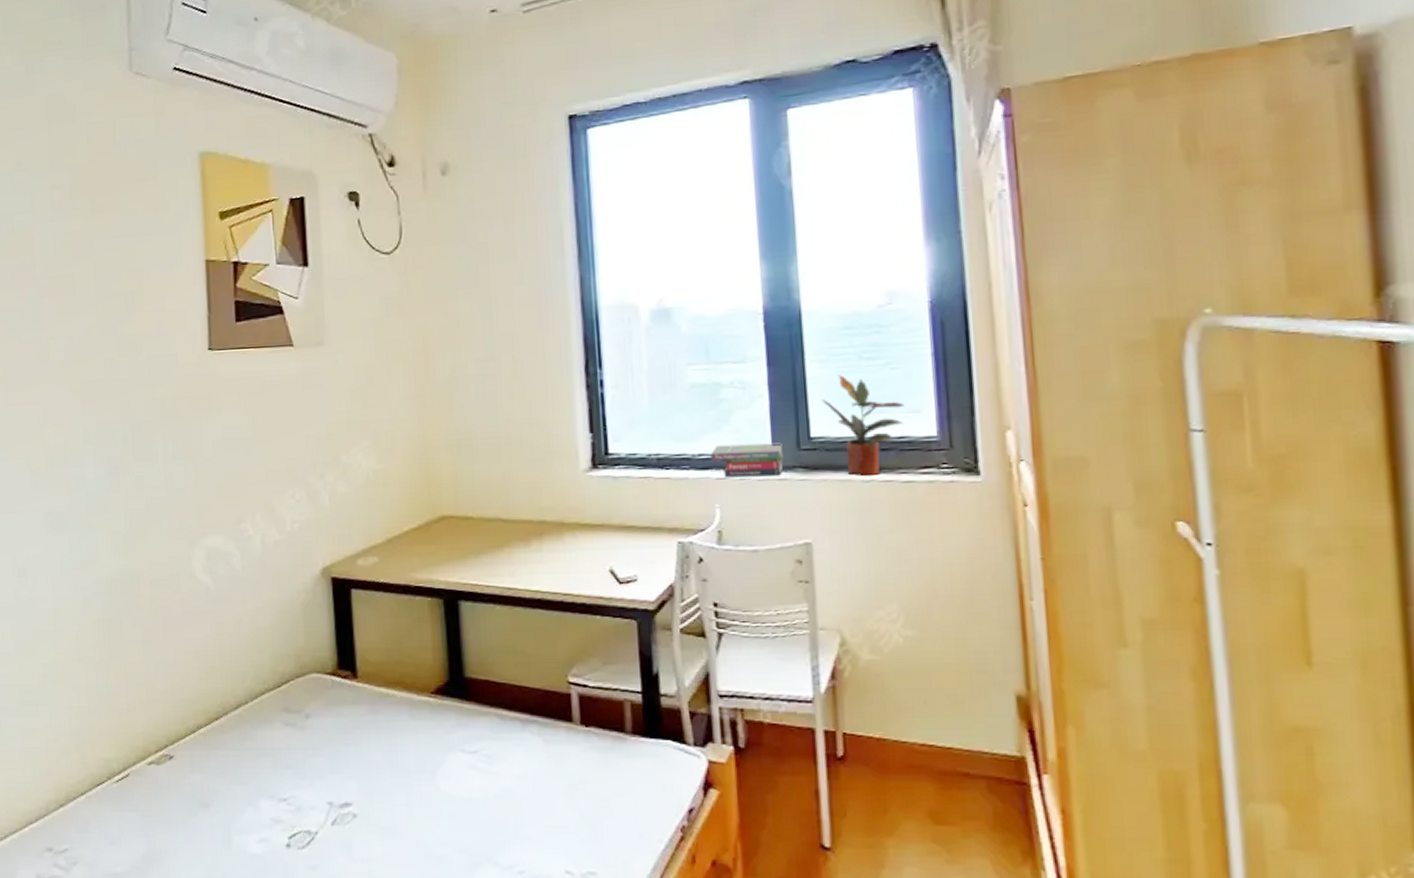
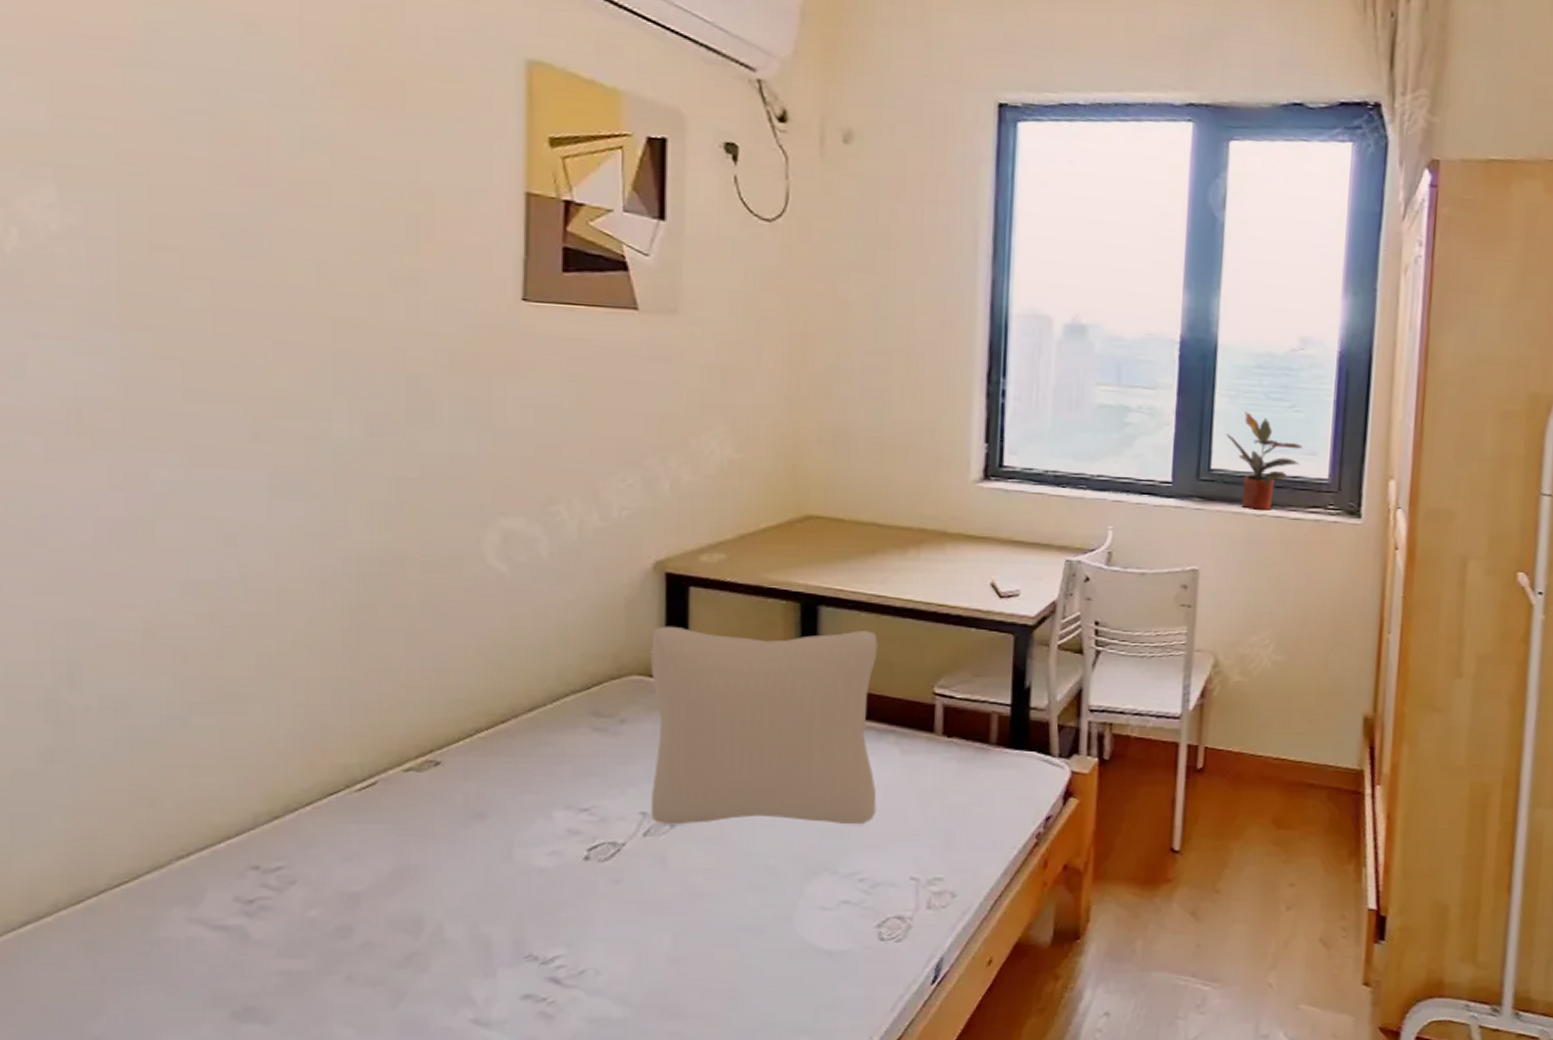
cushion: none [325,623,528,816] -> present [650,626,878,825]
books: present [711,442,784,478] -> none [1110,468,1182,505]

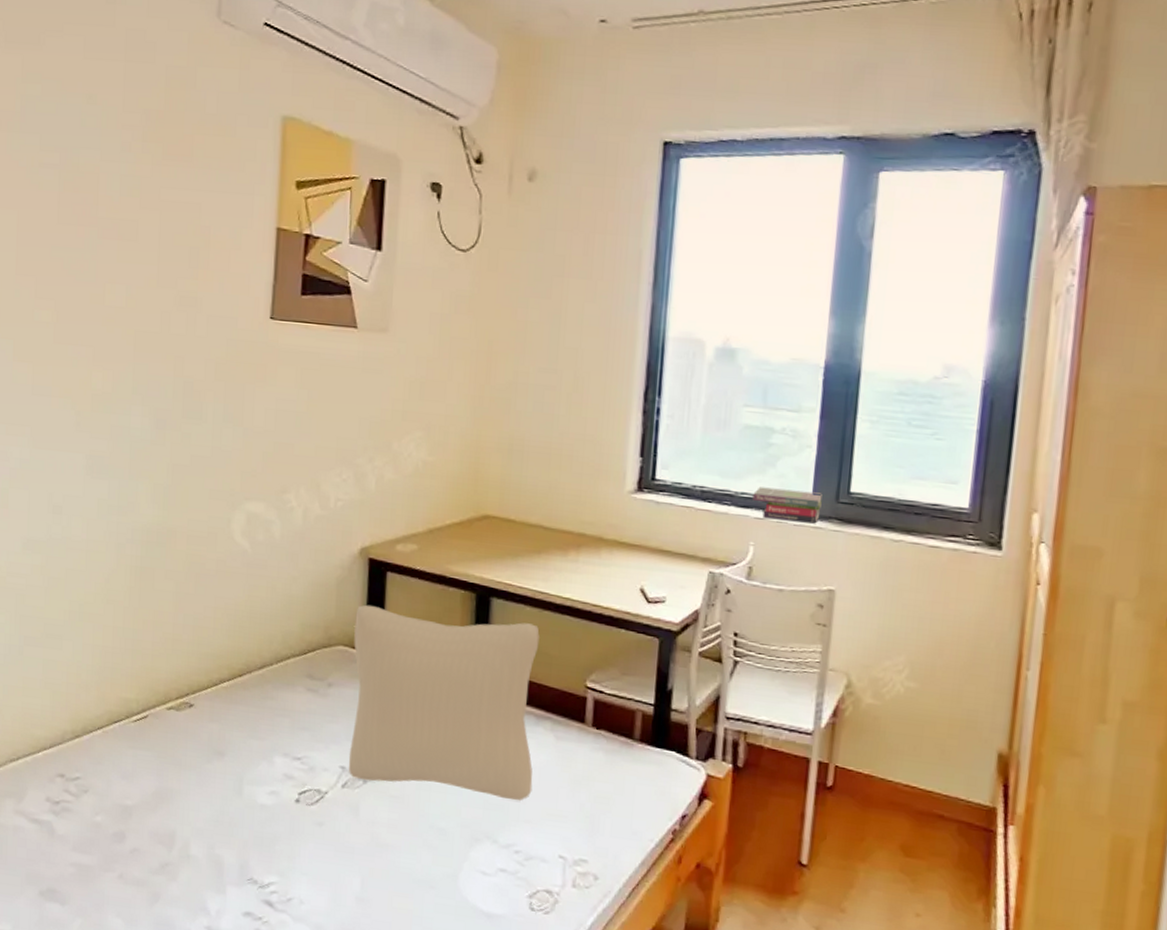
books: none [1110,468,1182,505] -> present [753,487,822,525]
potted plant: present [1226,411,1303,512] -> none [866,437,943,538]

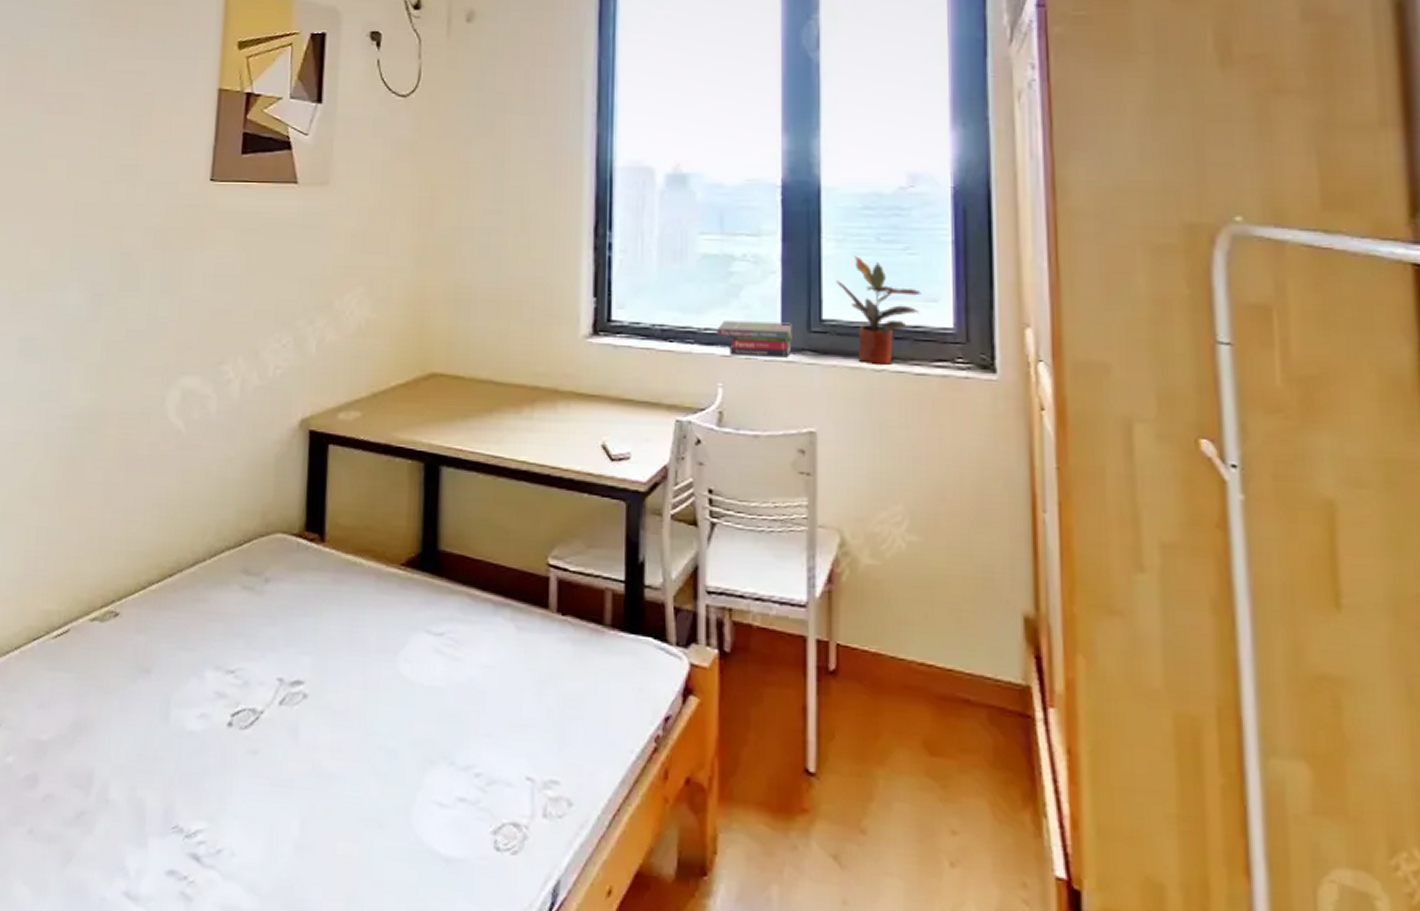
cushion: present [348,604,540,801] -> none [286,483,494,710]
potted plant: none [866,437,943,538] -> present [836,256,921,366]

